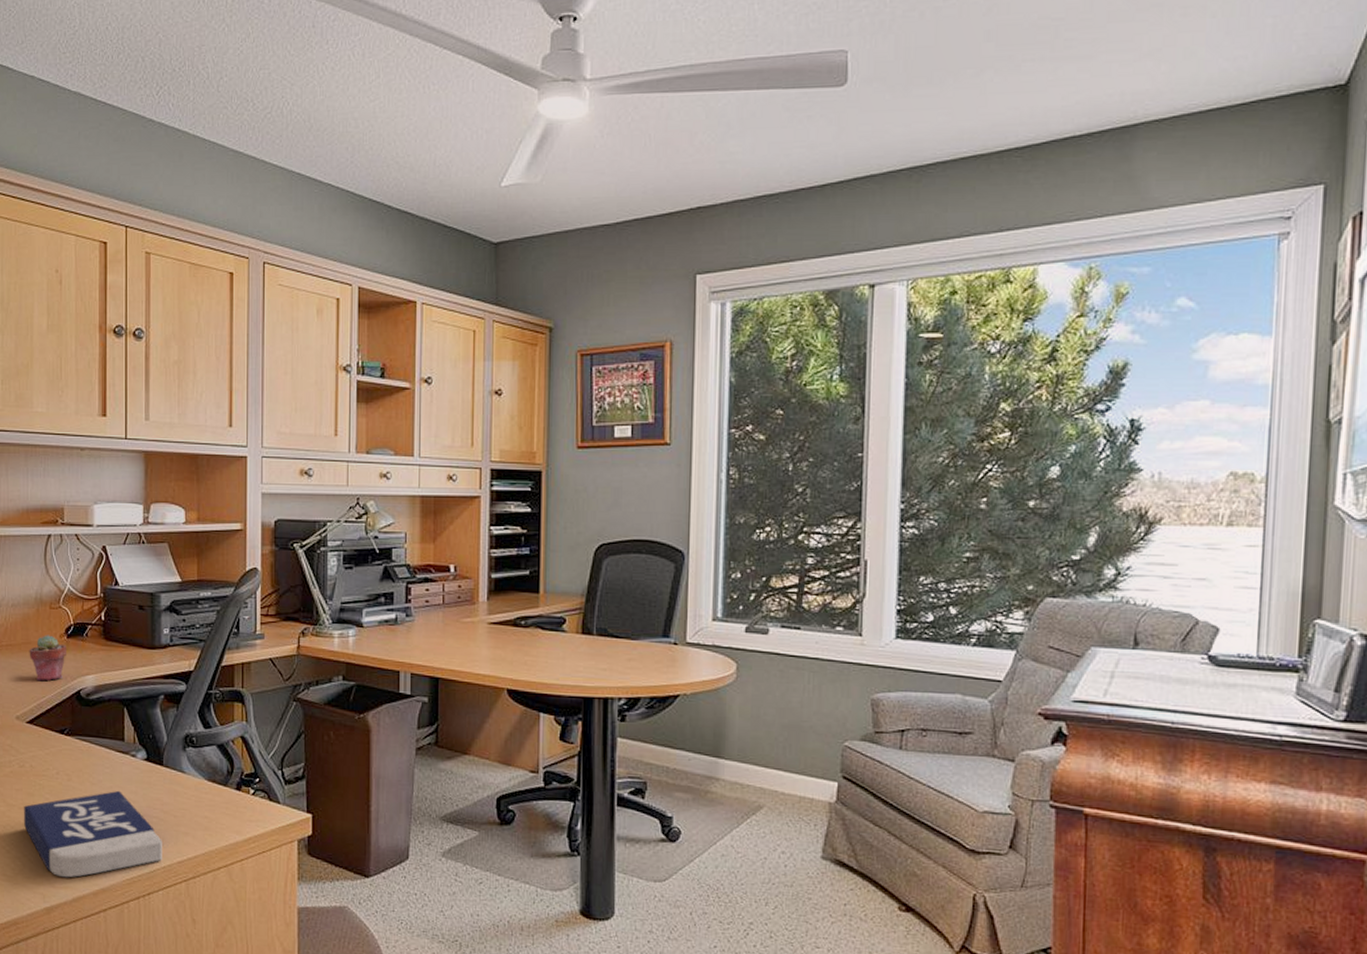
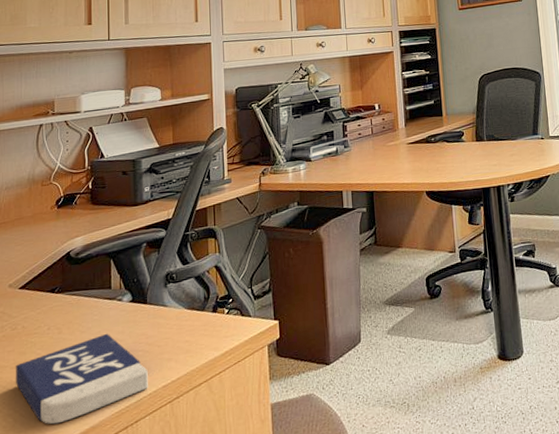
potted succulent: present [29,635,68,682] -> none [22,208,58,250]

